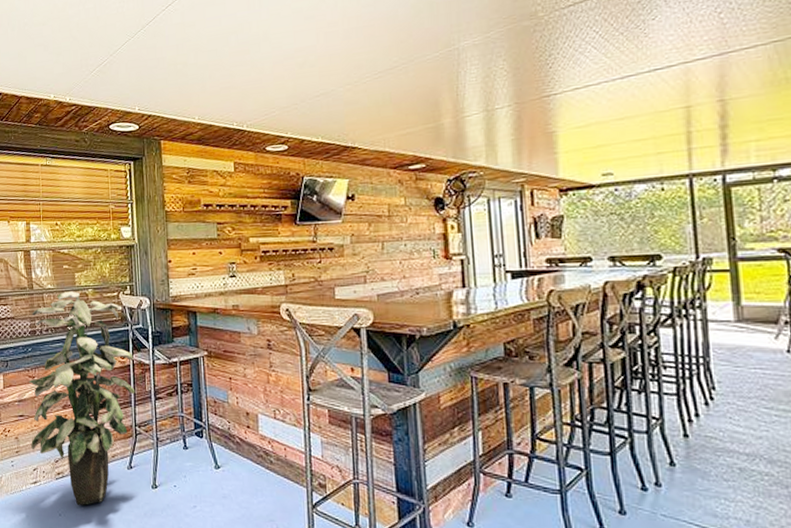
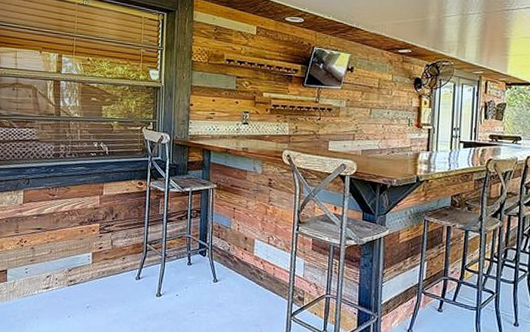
indoor plant: present [28,291,135,506] -> none [46,121,150,310]

